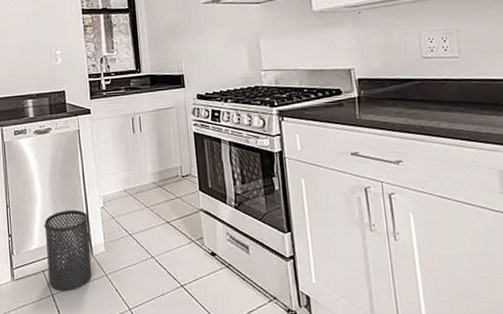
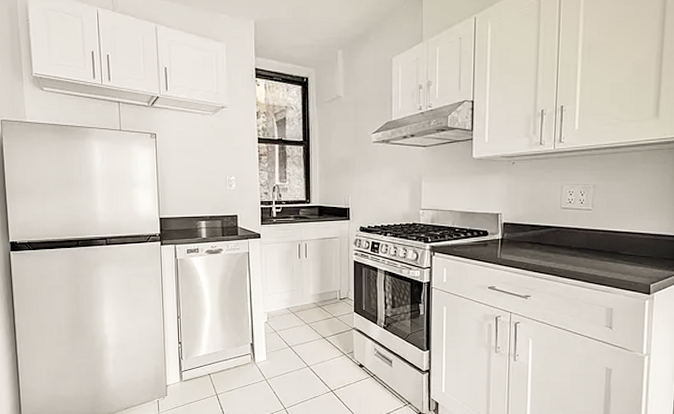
trash can: present [44,209,93,292] -> none [212,323,254,393]

